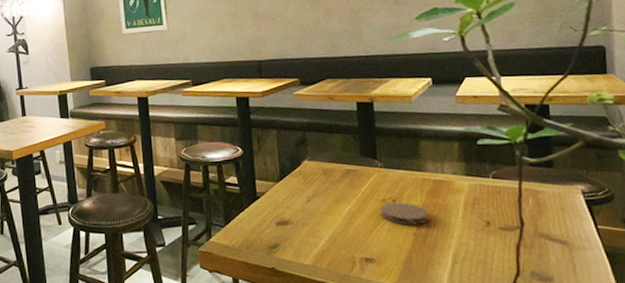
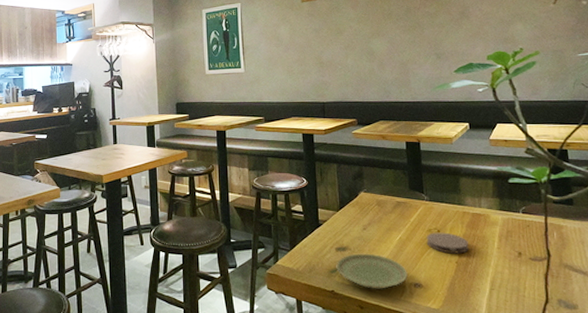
plate: none [276,227,358,266] -> present [336,253,408,290]

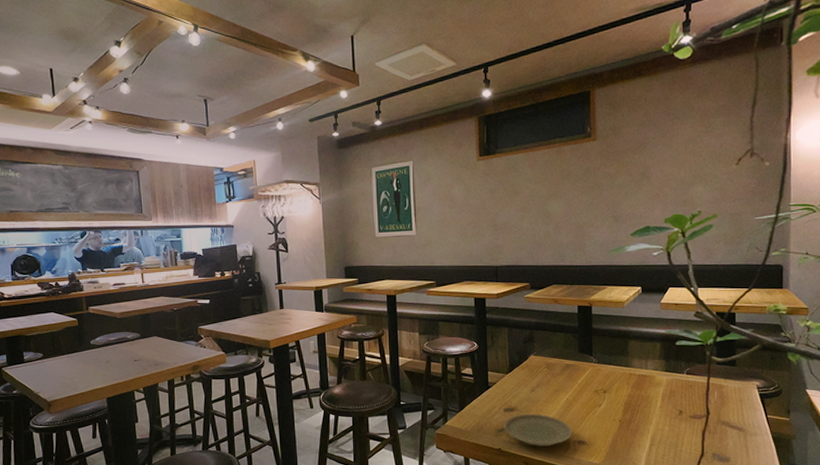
coaster: present [426,232,469,254] -> none [592,393,633,413]

